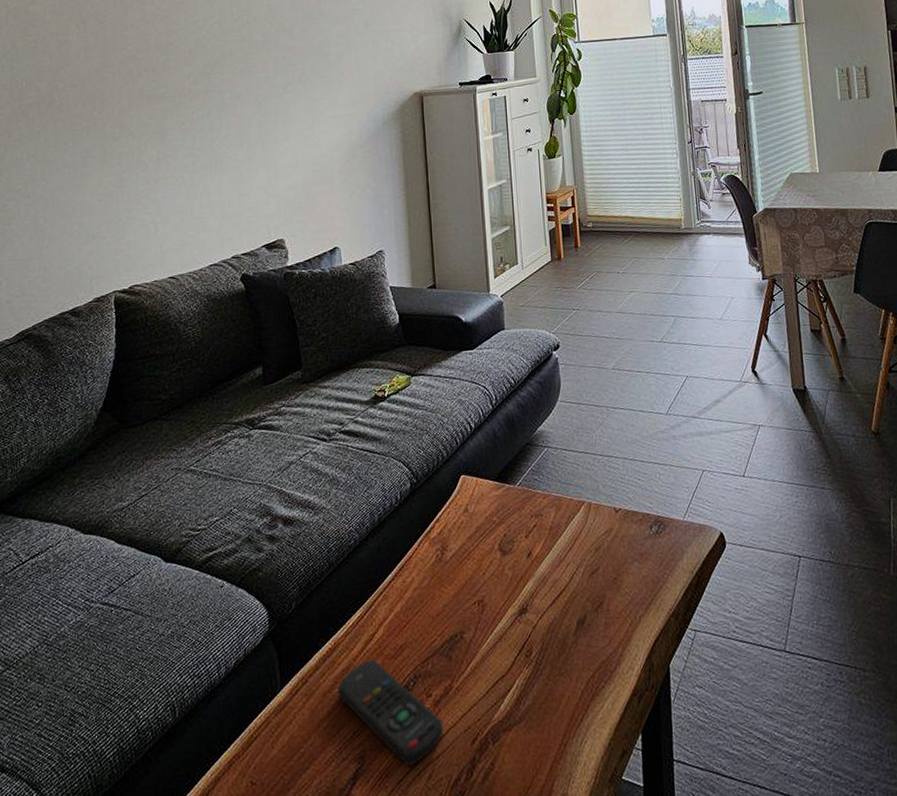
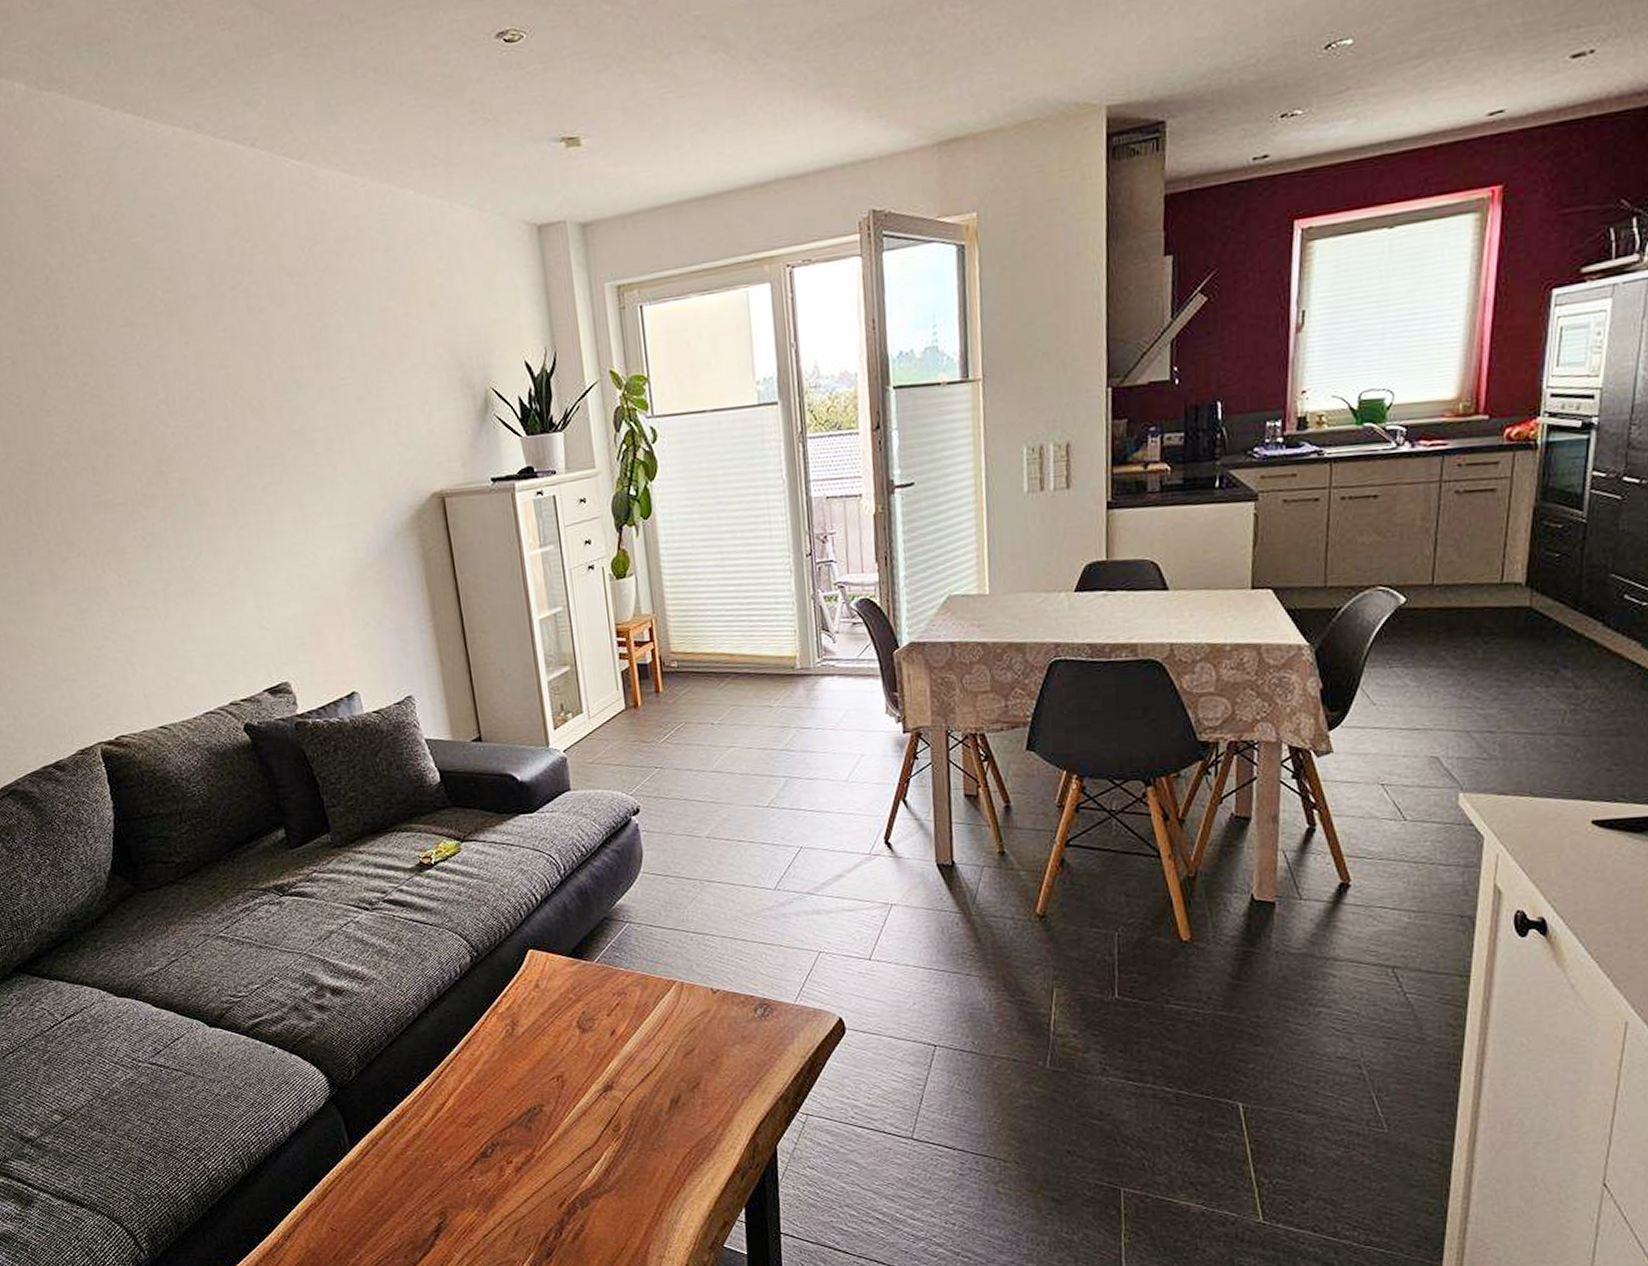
remote control: present [337,658,444,766] -> none [410,1126,528,1223]

